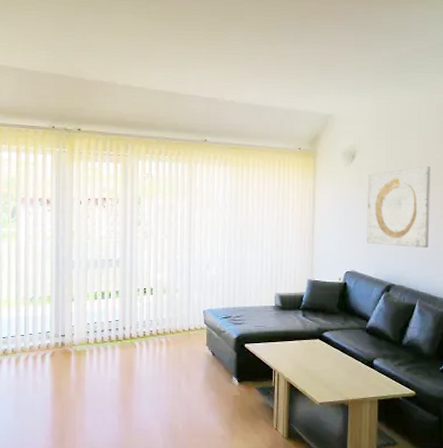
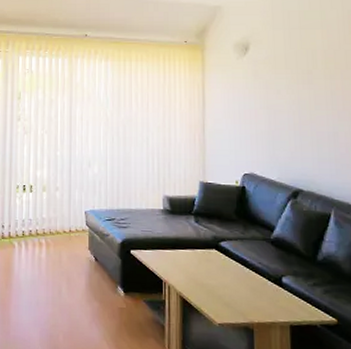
wall art: present [367,166,430,248] -> none [264,58,343,149]

